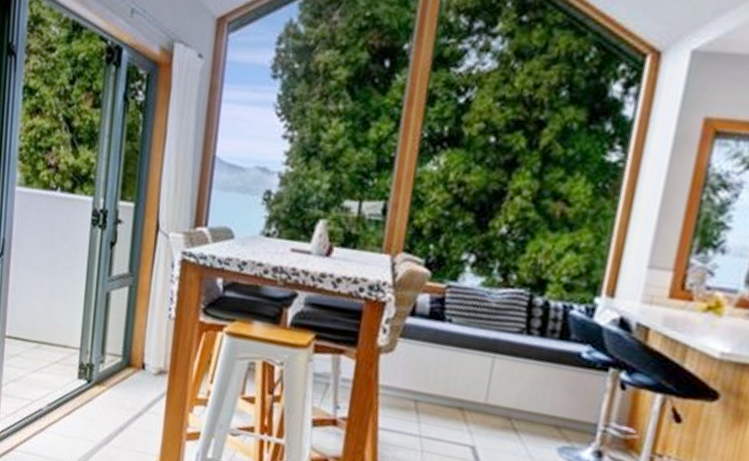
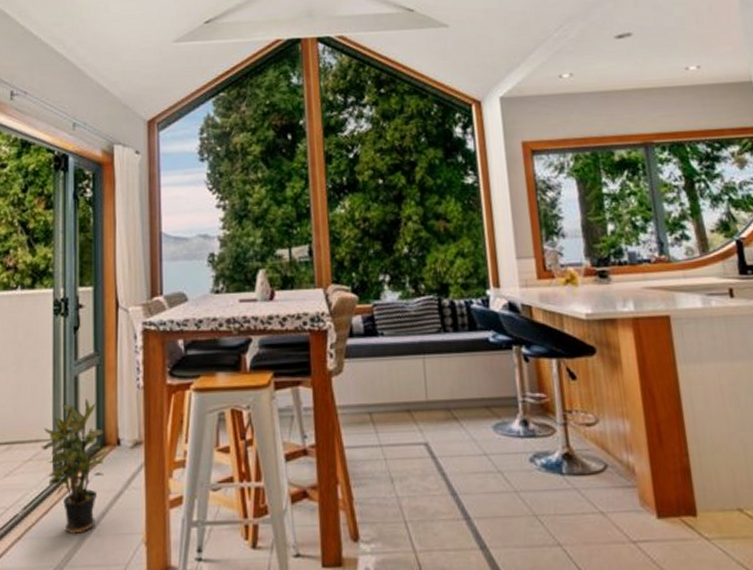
potted plant: none [69,316,132,441] -> present [42,398,107,534]

